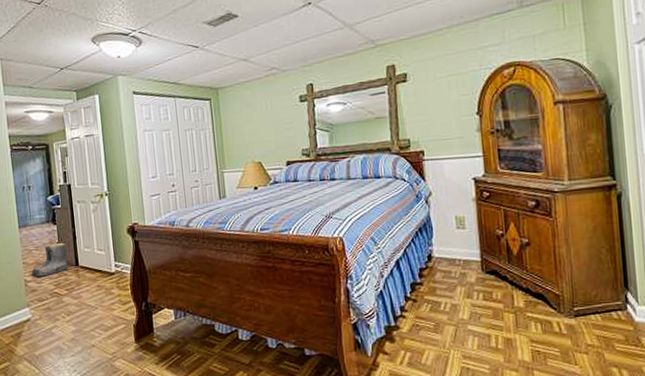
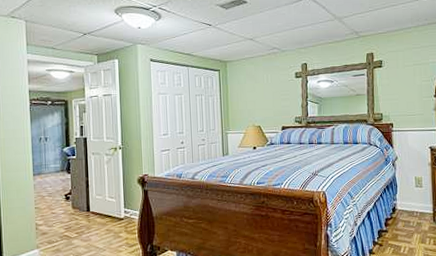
boots: present [31,243,69,277] -> none [43,191,80,221]

